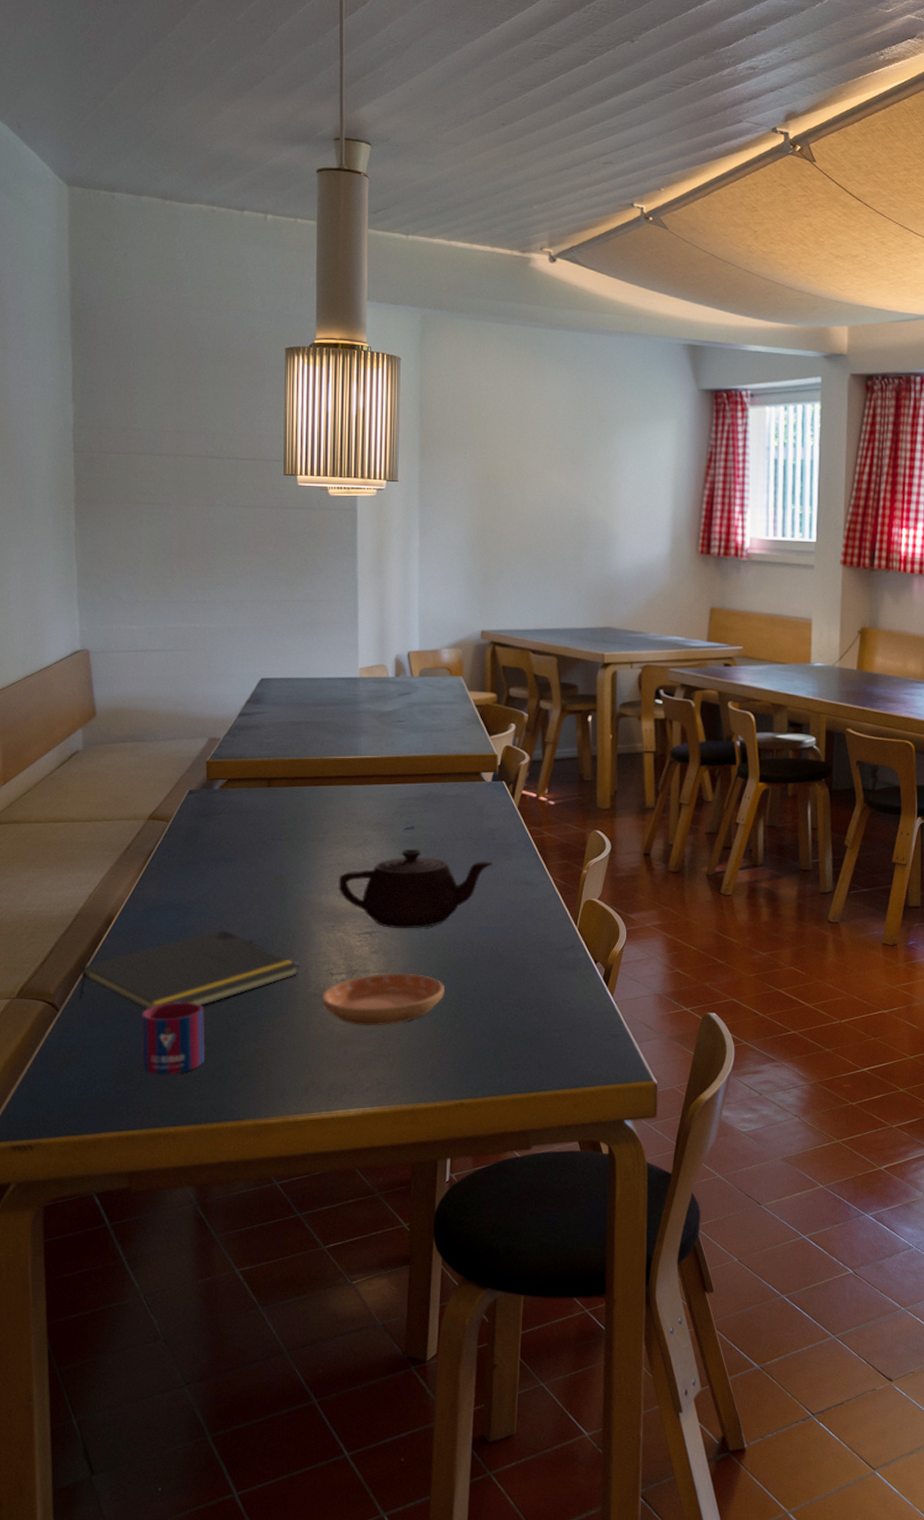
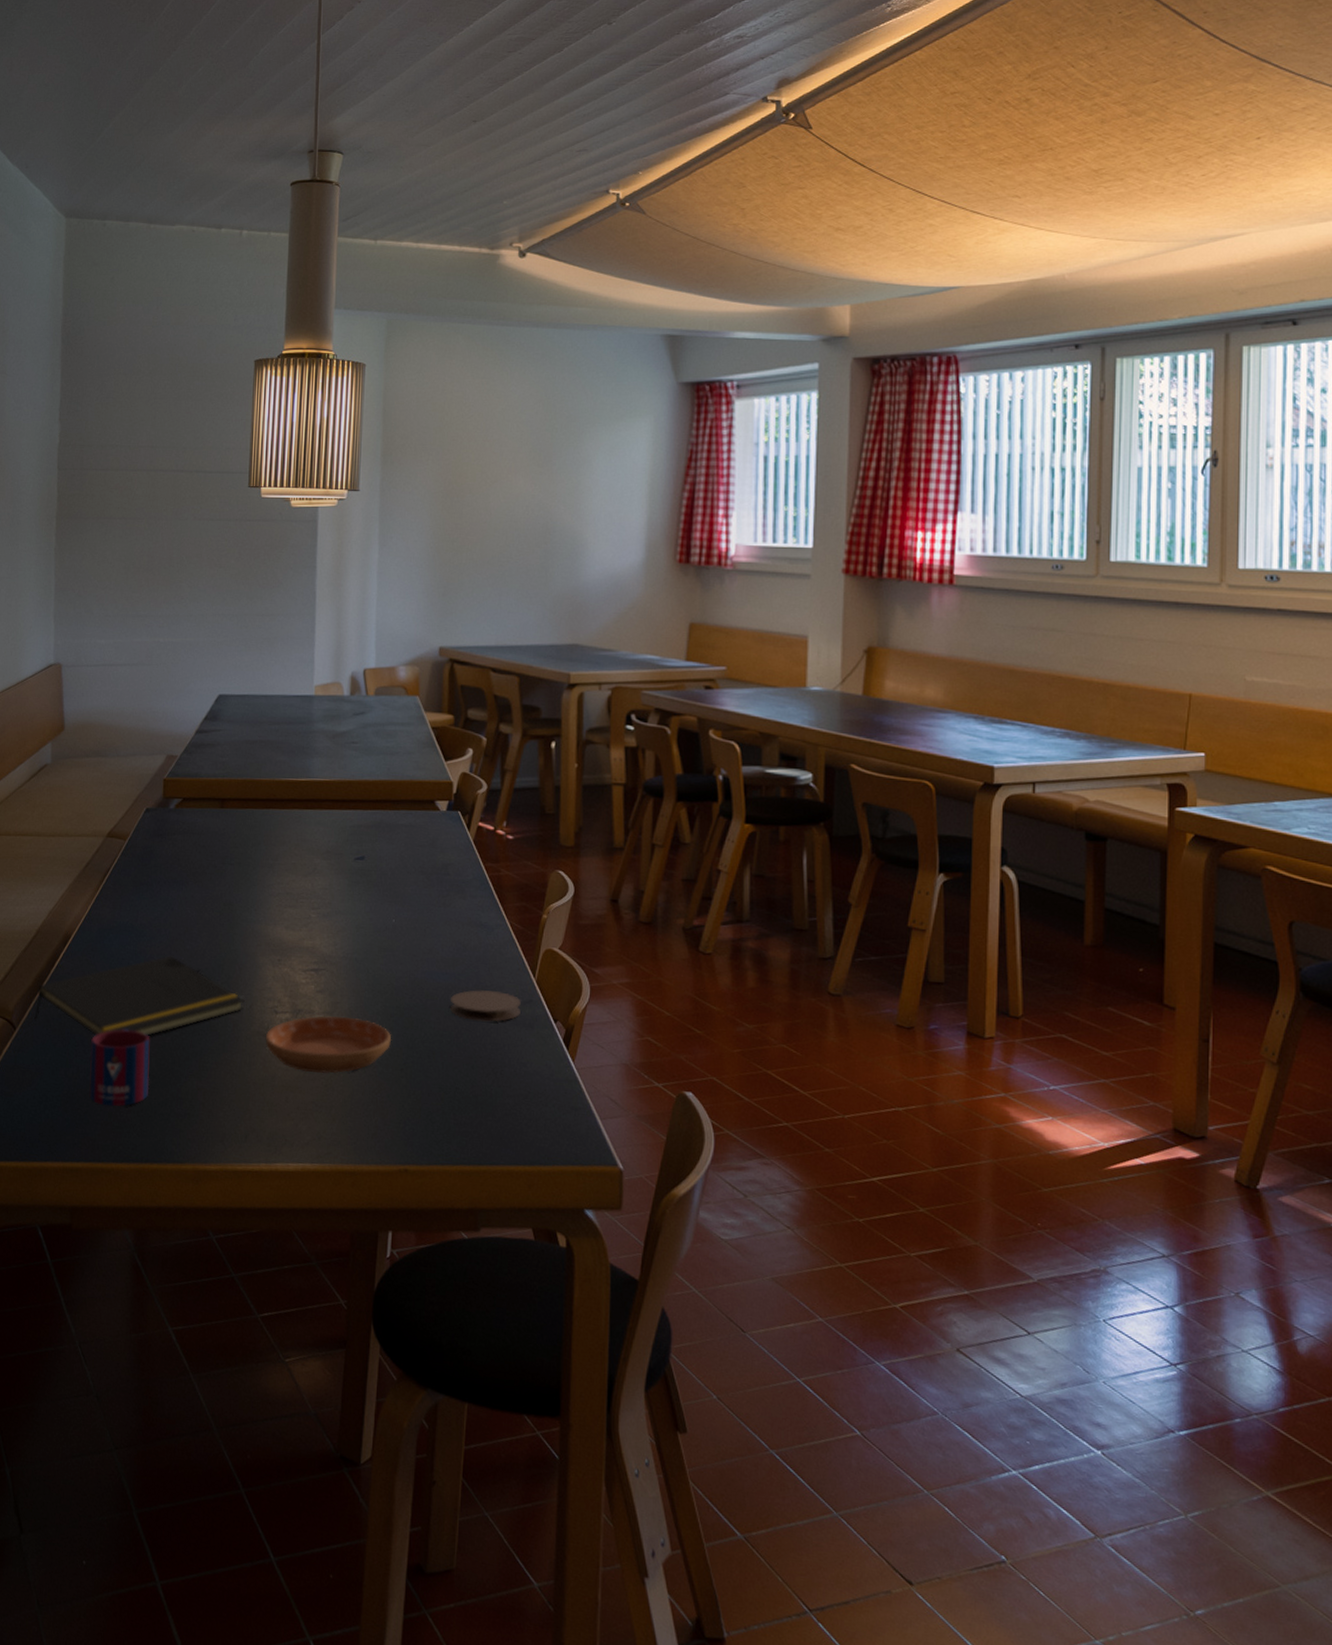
teapot: present [338,849,493,929] -> none [286,880,445,970]
coaster: none [500,940,564,967] -> present [451,990,521,1022]

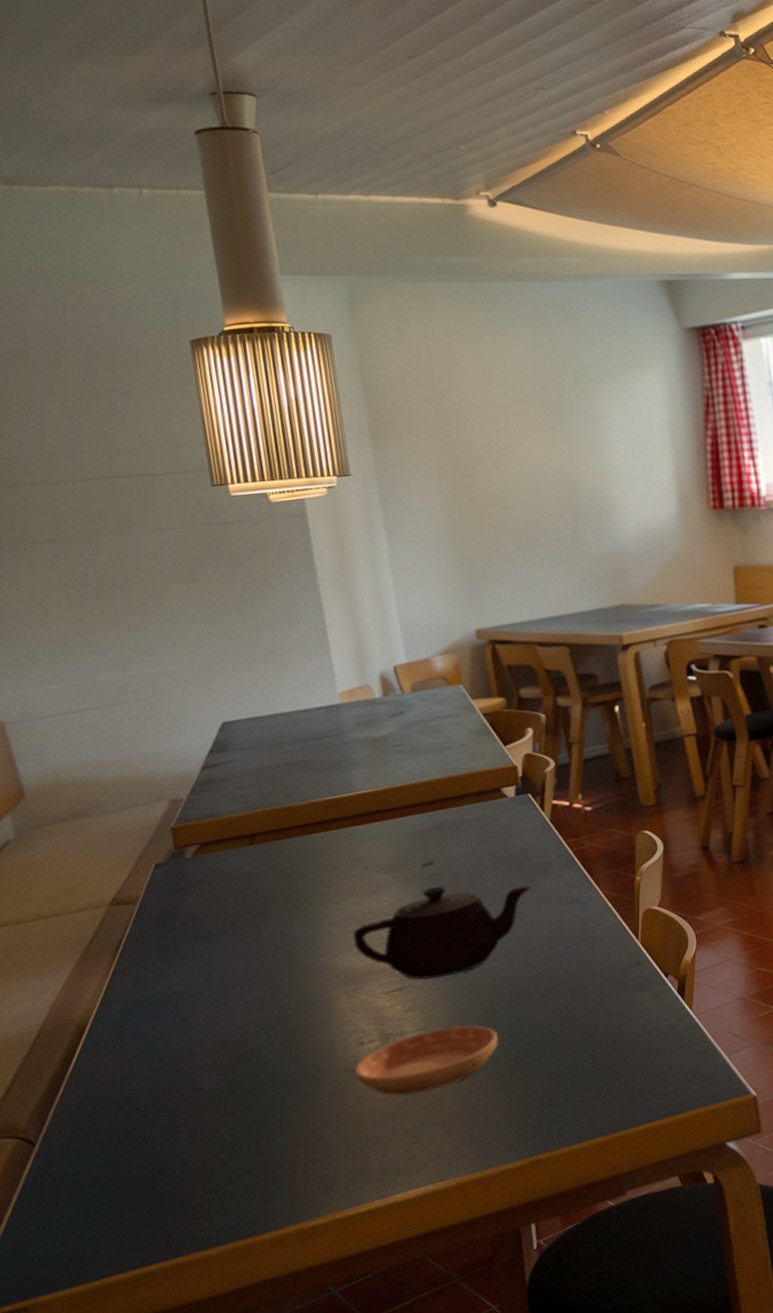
notepad: present [34,954,245,1036] -> none [54,1015,323,1130]
mug: present [89,1028,150,1107] -> none [139,1105,225,1197]
teapot: none [286,880,445,970] -> present [352,885,531,980]
coaster: present [451,990,521,1022] -> none [555,961,630,998]

